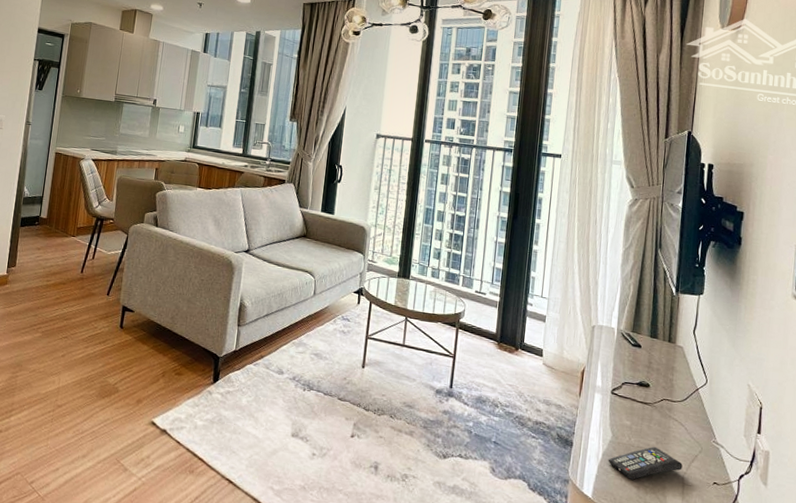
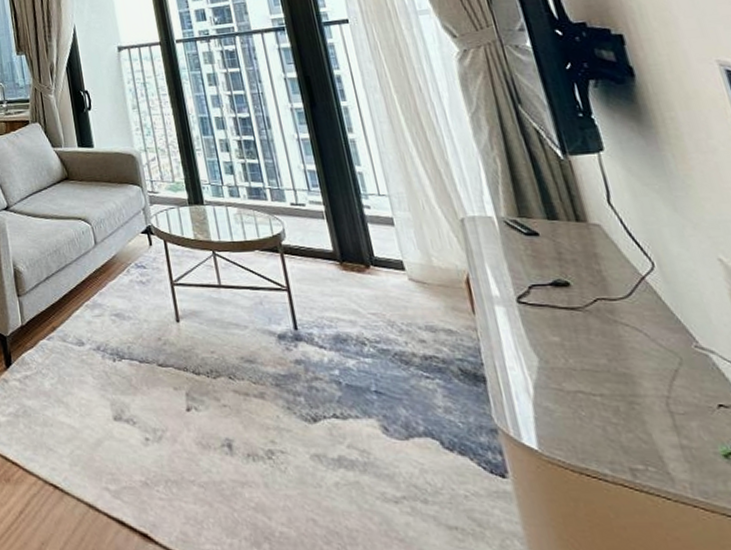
remote control: present [608,446,683,480] -> none [544,366,662,417]

